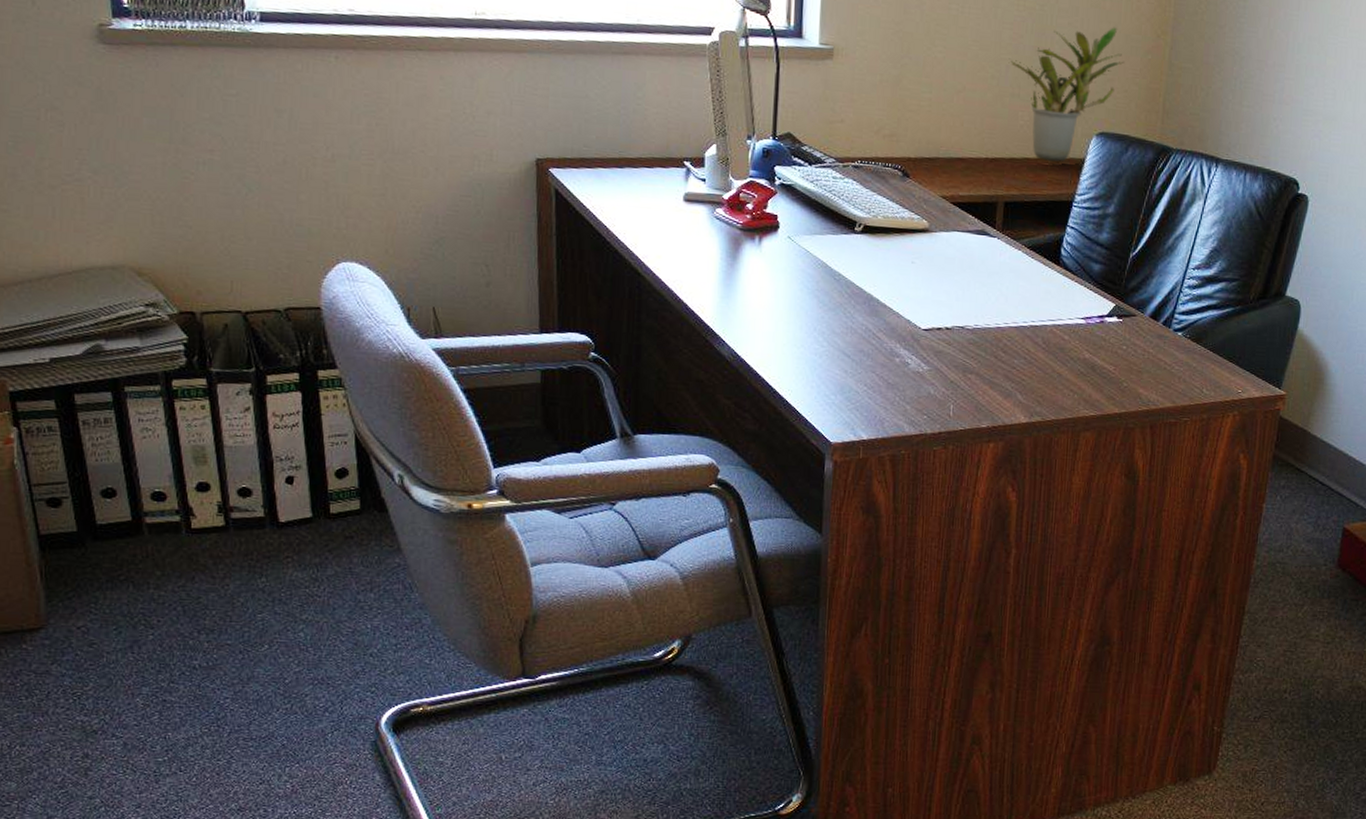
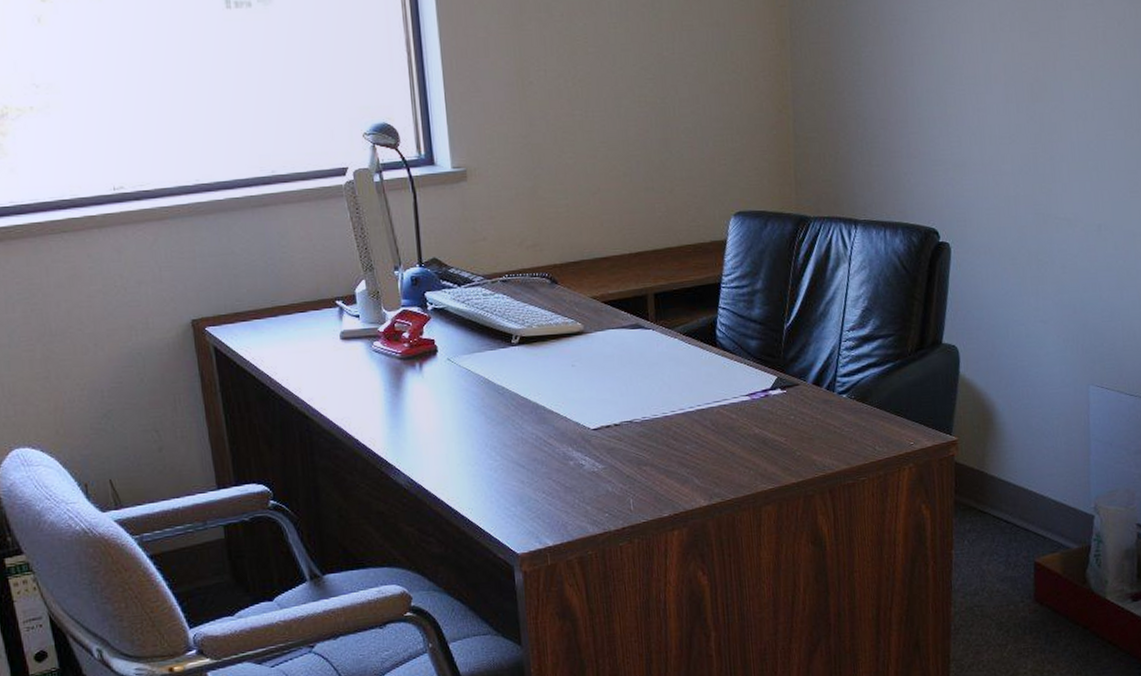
potted plant: present [1008,27,1124,162] -> none [638,109,751,248]

